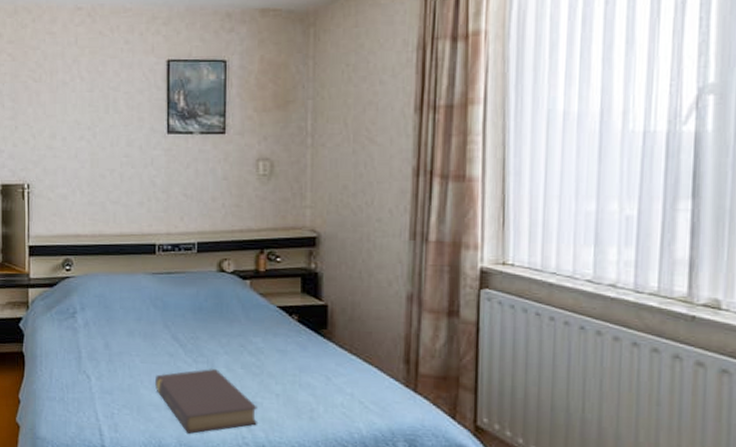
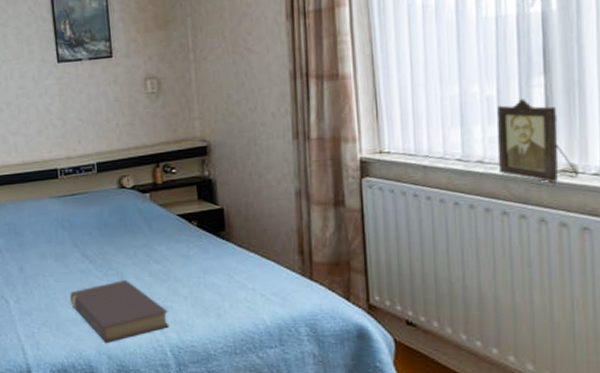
photo frame: none [632,223,722,316] -> present [497,99,579,182]

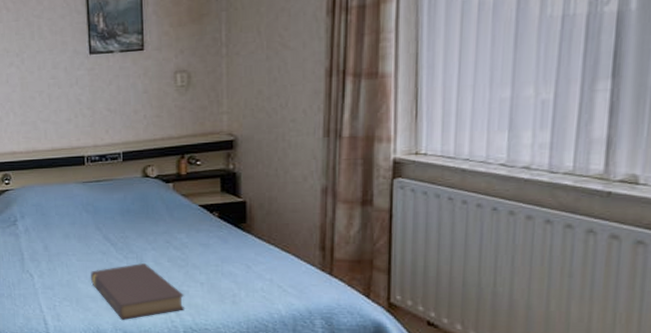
photo frame: present [497,99,579,182] -> none [546,104,639,192]

